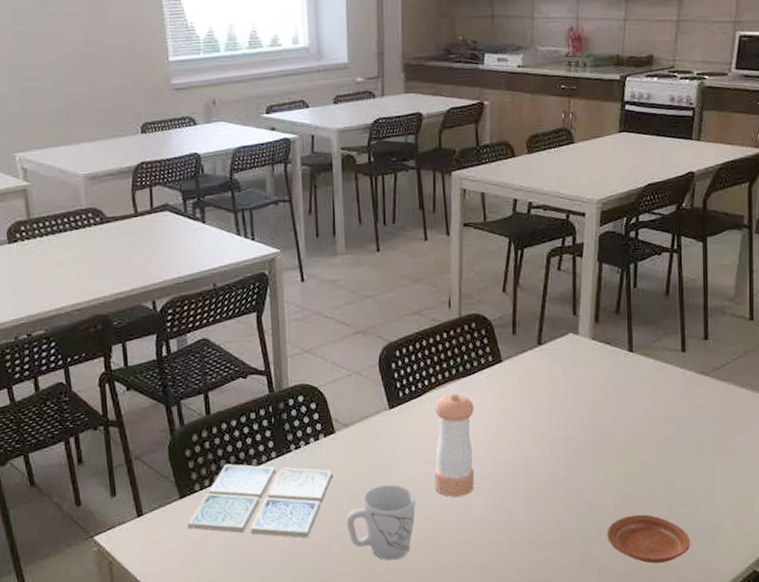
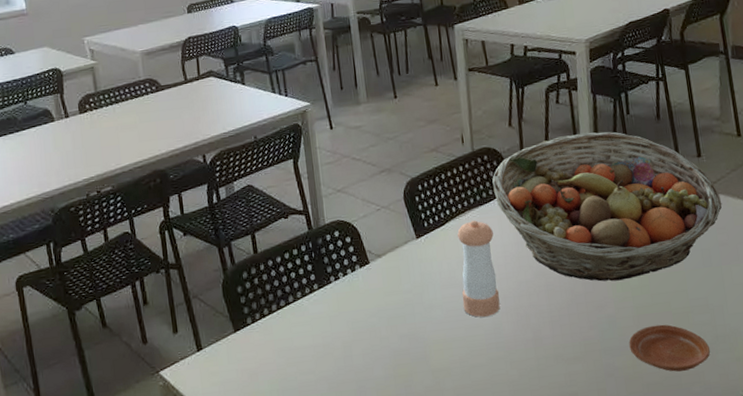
drink coaster: present [187,464,333,538] -> none [242,297,371,364]
mug: present [346,484,416,561] -> none [385,308,448,381]
fruit basket: none [478,304,723,467] -> present [492,132,722,282]

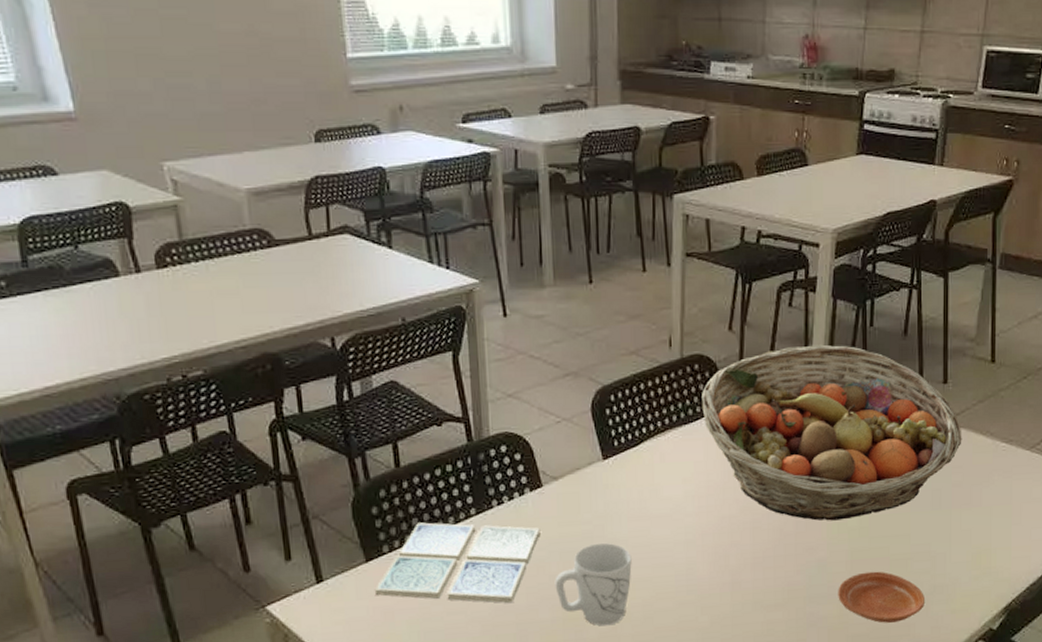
drink coaster: none [242,297,371,364] -> present [374,522,541,604]
mug: none [385,308,448,381] -> present [554,542,632,626]
pepper shaker: present [457,220,500,317] -> none [652,442,697,556]

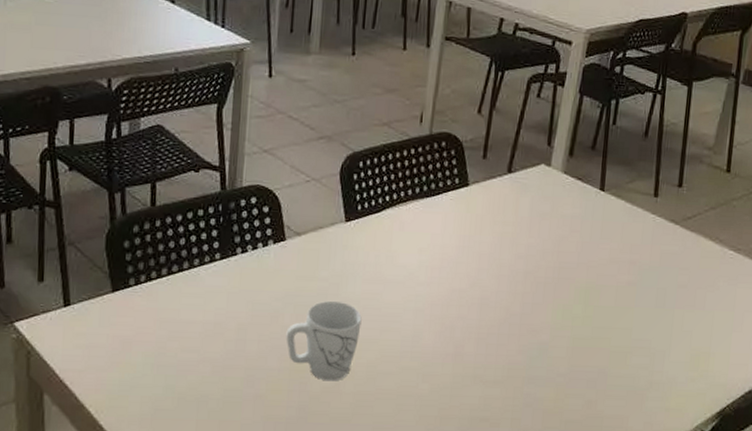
drink coaster: present [374,522,541,604] -> none [116,261,279,348]
fruit basket: present [702,344,962,521] -> none [444,135,692,307]
plate: present [838,571,924,623] -> none [556,360,641,413]

